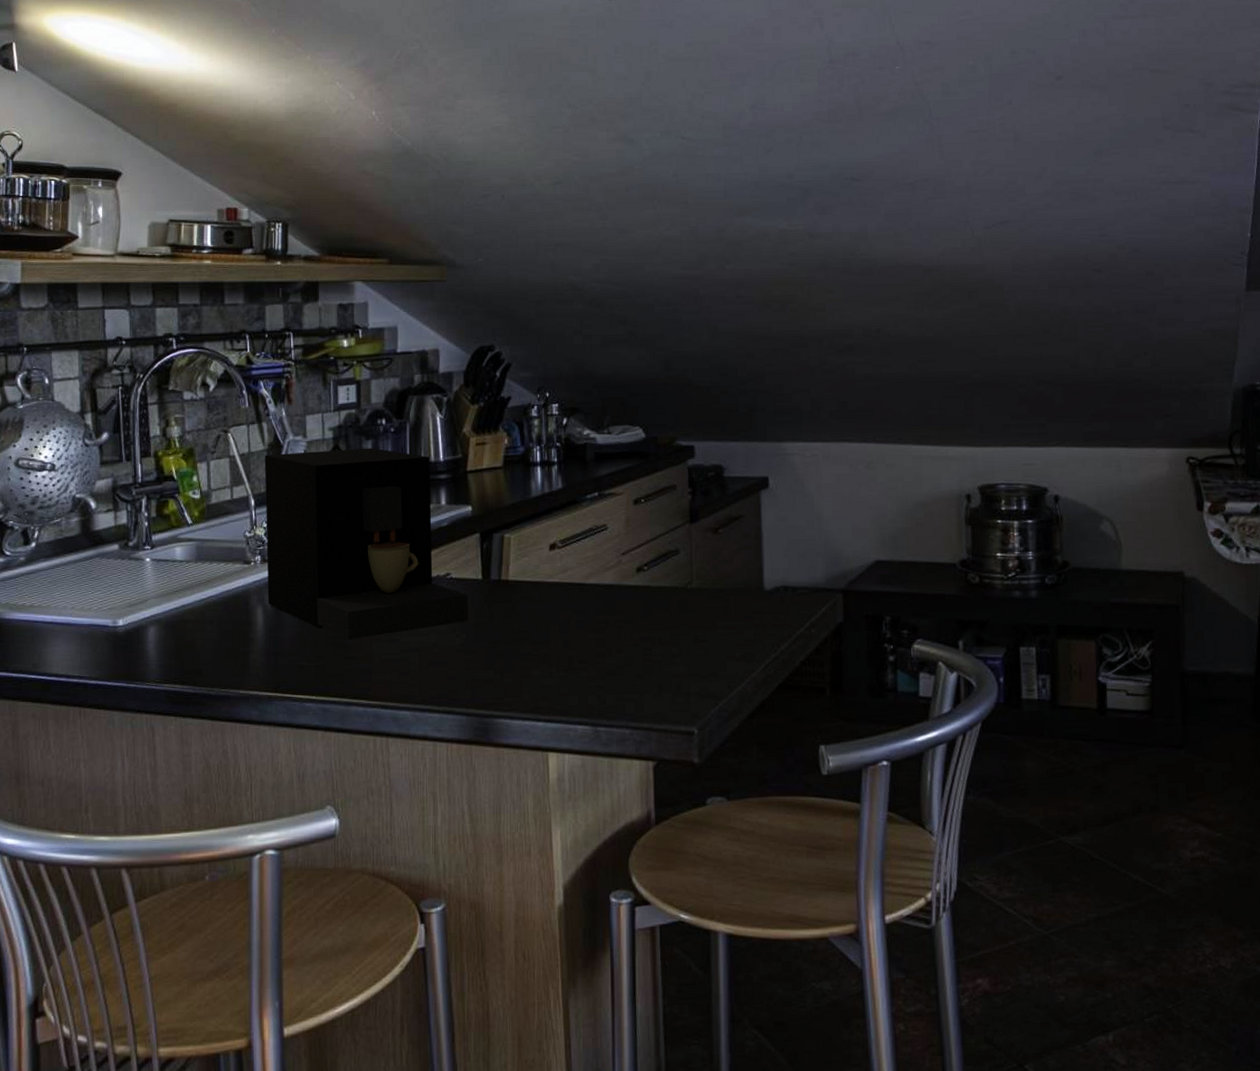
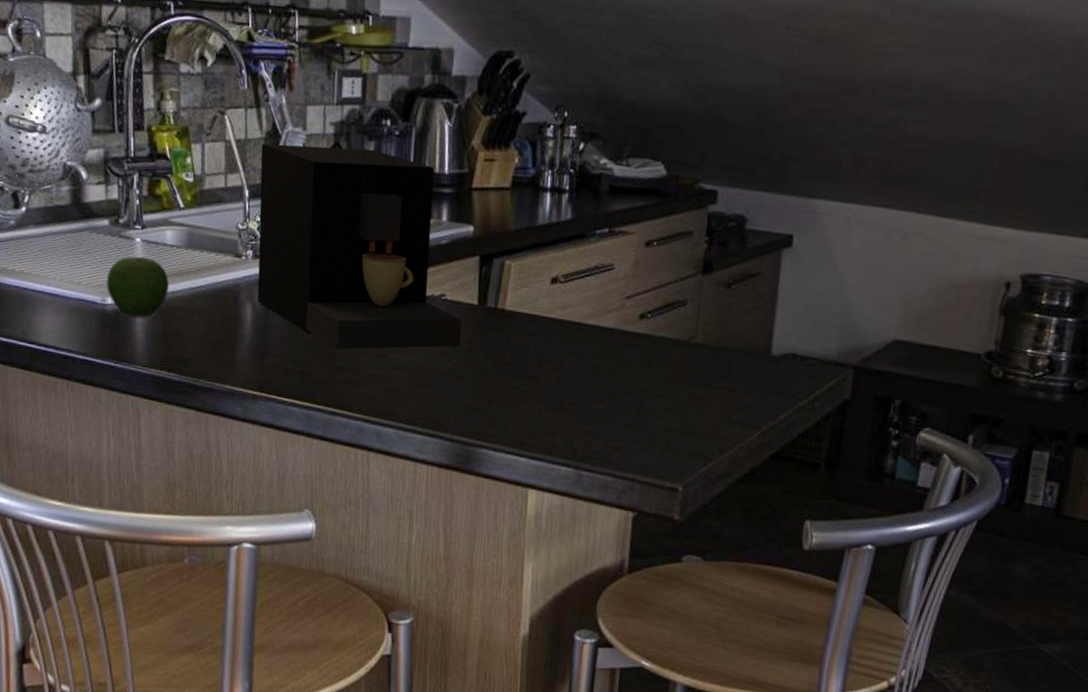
fruit: none [117,575,180,635] -> present [106,256,170,318]

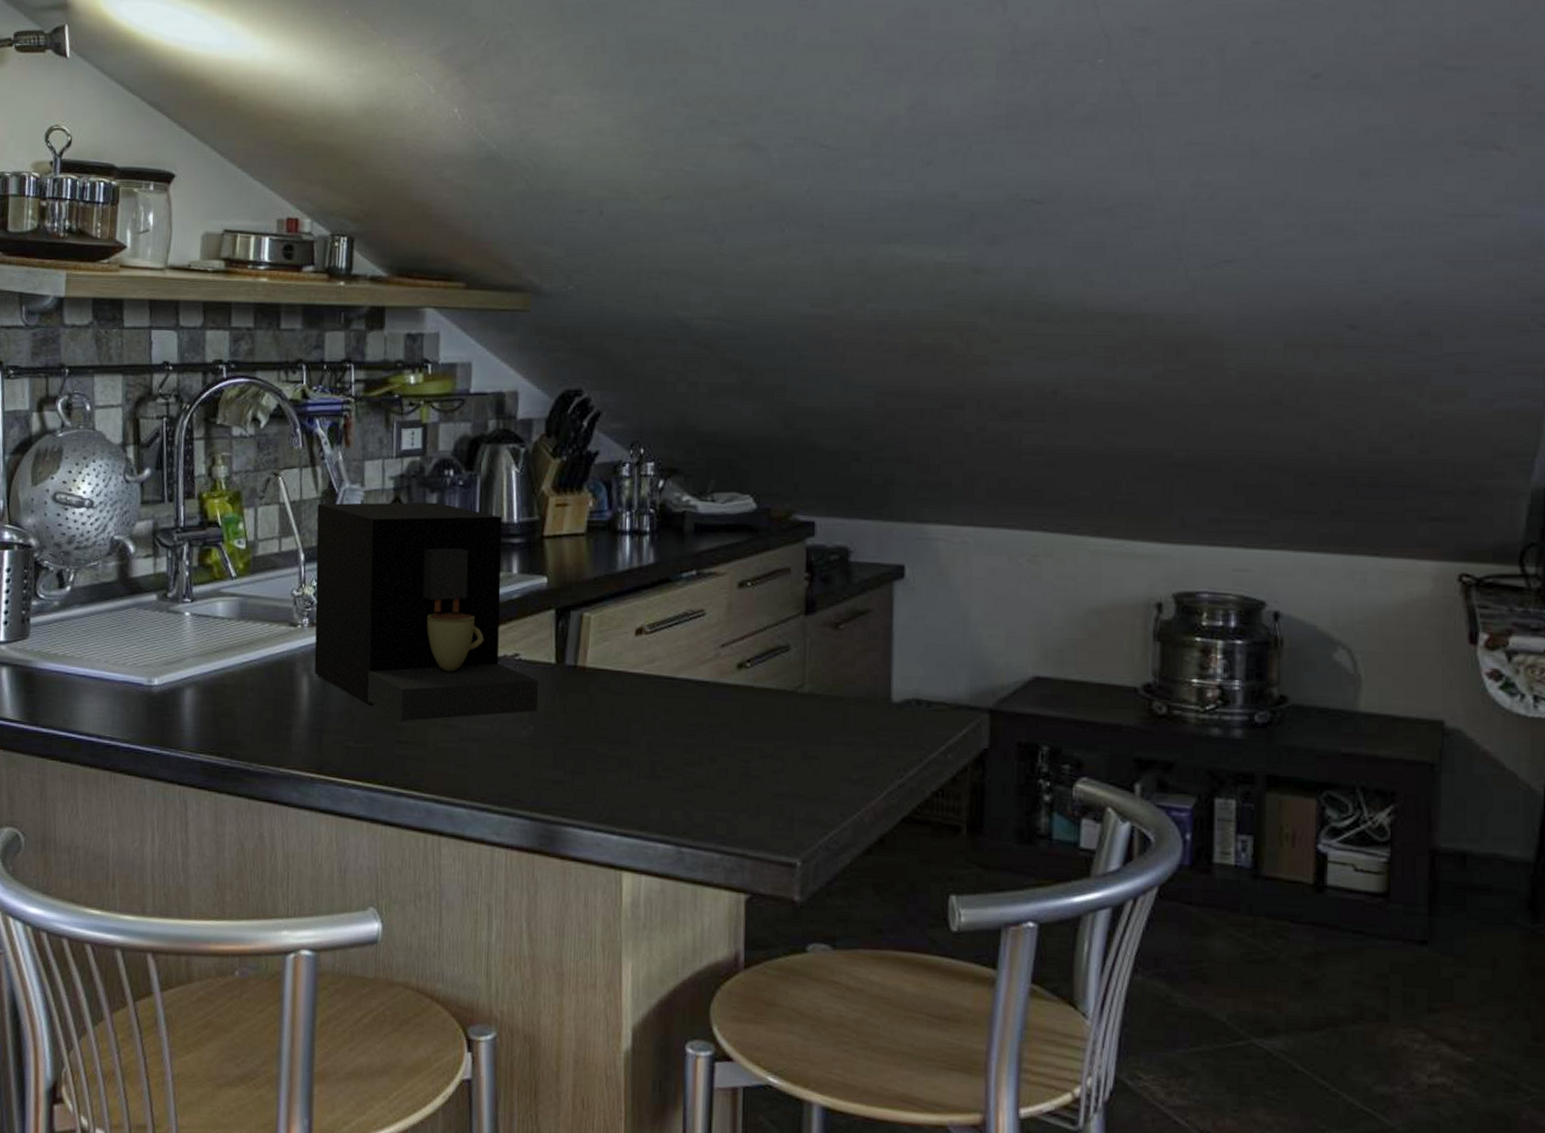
fruit: present [106,256,170,318] -> none [153,631,220,698]

